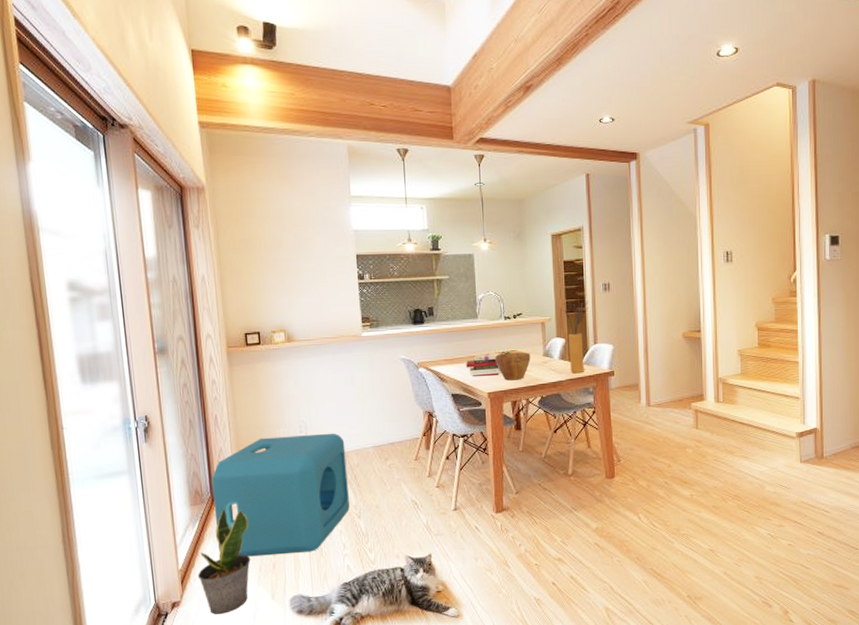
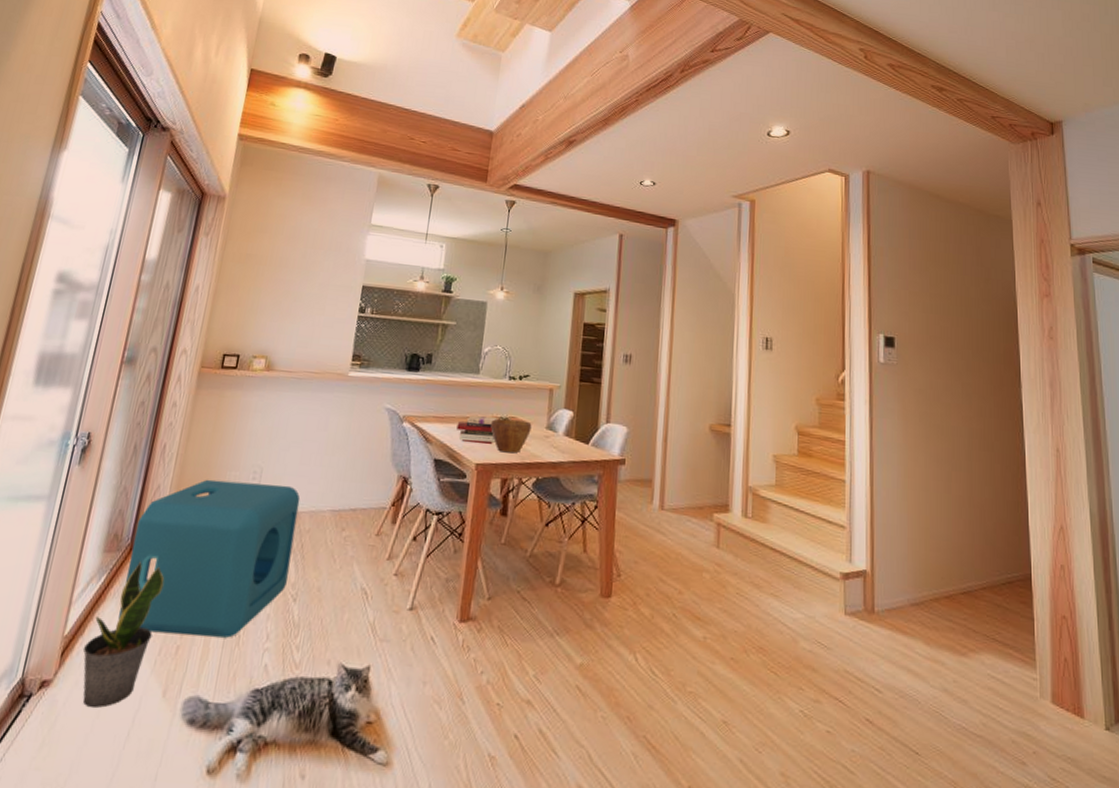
vase: present [564,298,588,374] -> none [574,367,605,456]

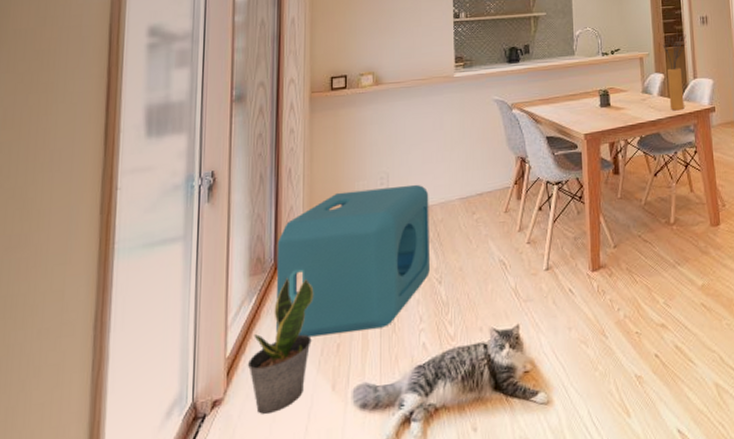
books: present [456,415,497,444] -> none [562,91,599,117]
bowl: present [490,418,532,453] -> none [592,89,629,120]
vase: none [574,367,605,456] -> present [662,32,687,111]

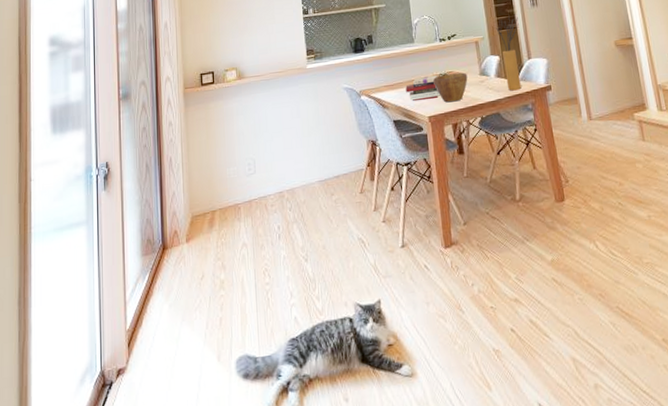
potted plant: present [247,277,314,414] -> none [144,256,198,382]
cat bed: present [276,184,430,338] -> none [163,168,297,312]
books: none [562,91,599,117] -> present [405,75,441,101]
bowl: none [592,89,629,120] -> present [433,72,468,103]

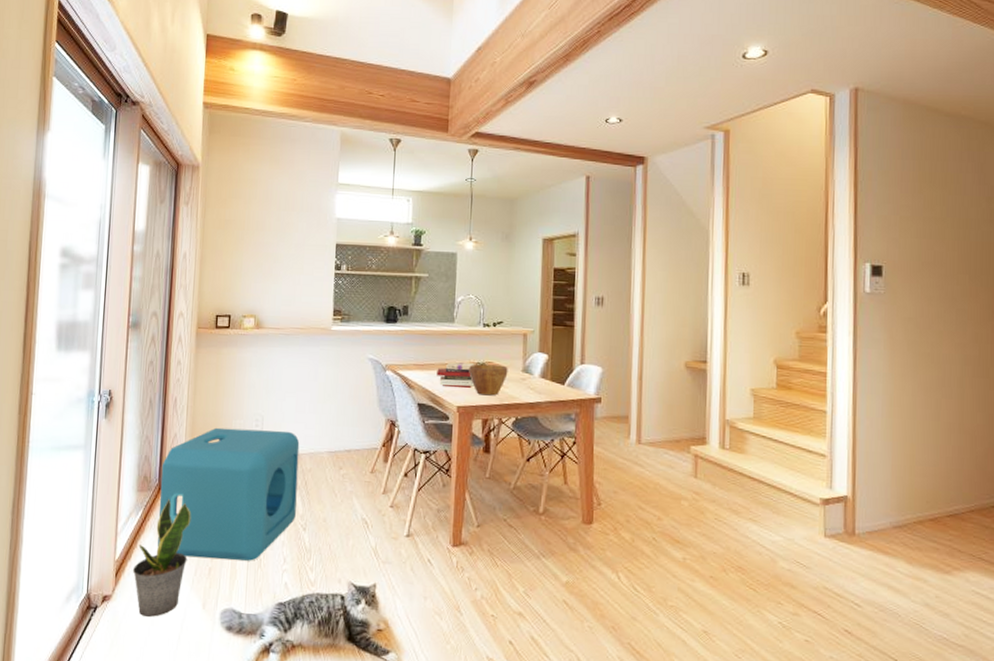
potted plant: none [144,256,198,382] -> present [132,498,191,617]
cat bed: none [163,168,297,312] -> present [158,427,300,561]
vase: present [496,15,521,91] -> none [550,310,578,396]

